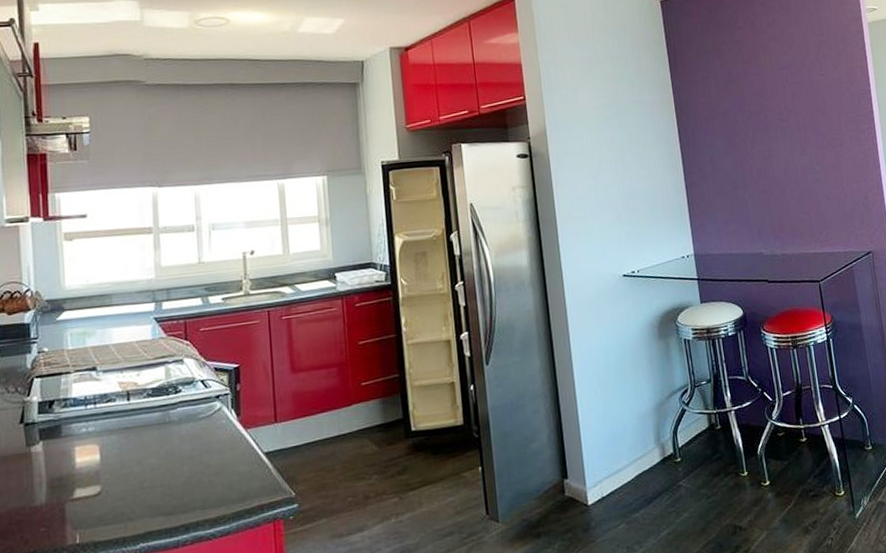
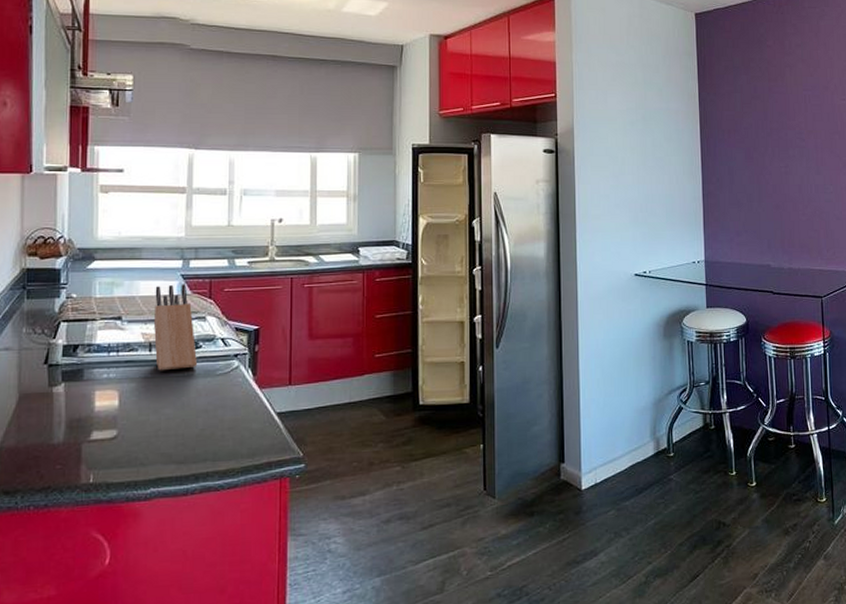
knife block: none [128,327,178,420] -> present [154,284,197,371]

